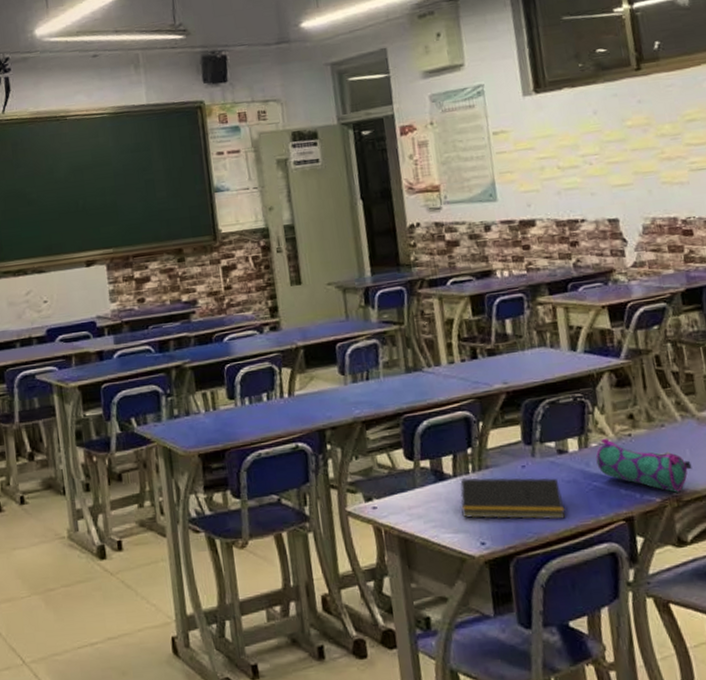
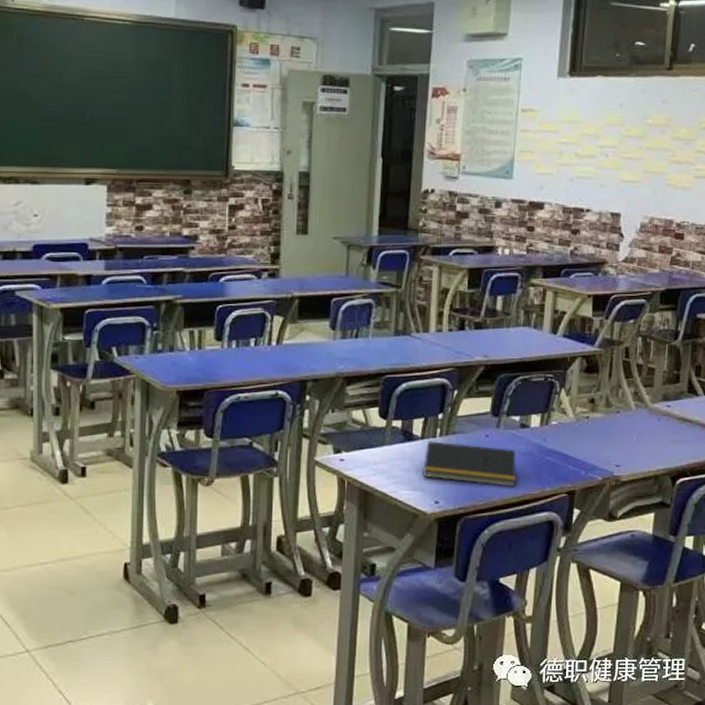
pencil case: present [595,437,692,493] -> none [553,417,635,473]

